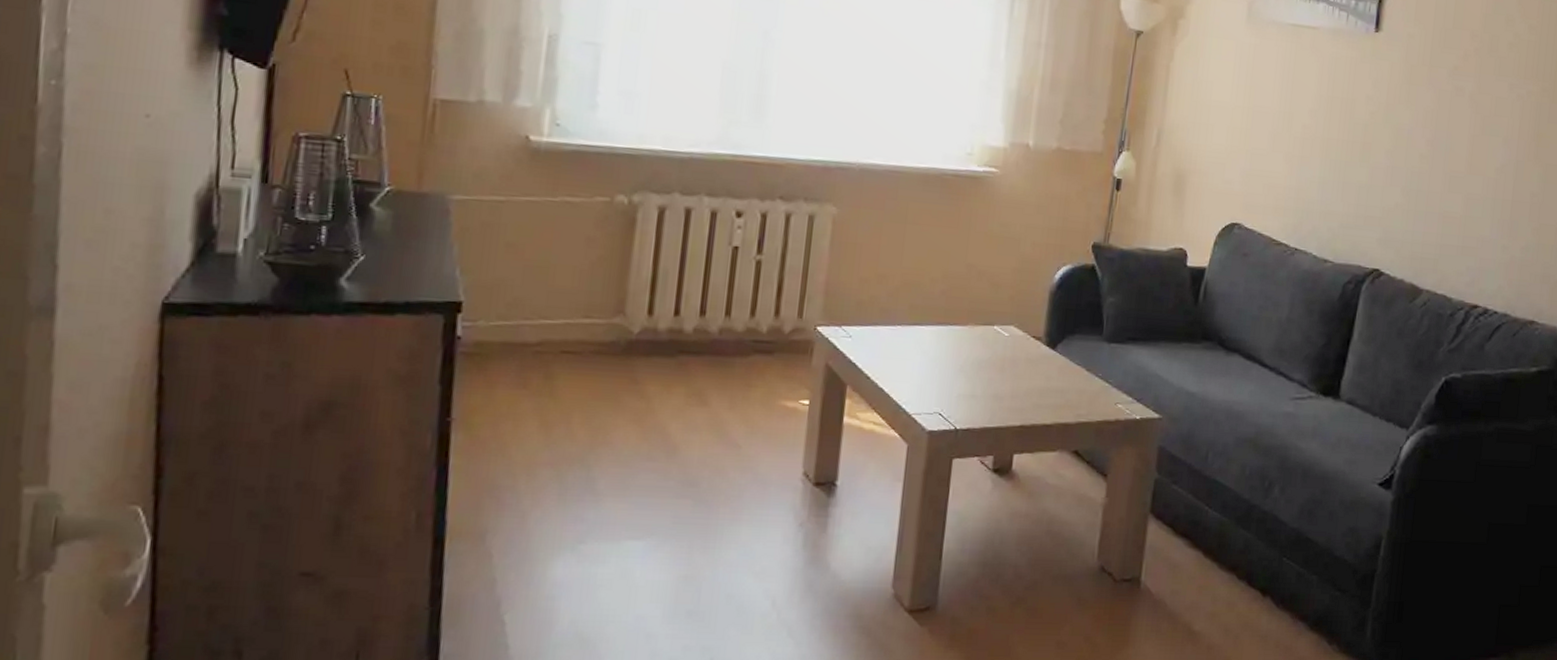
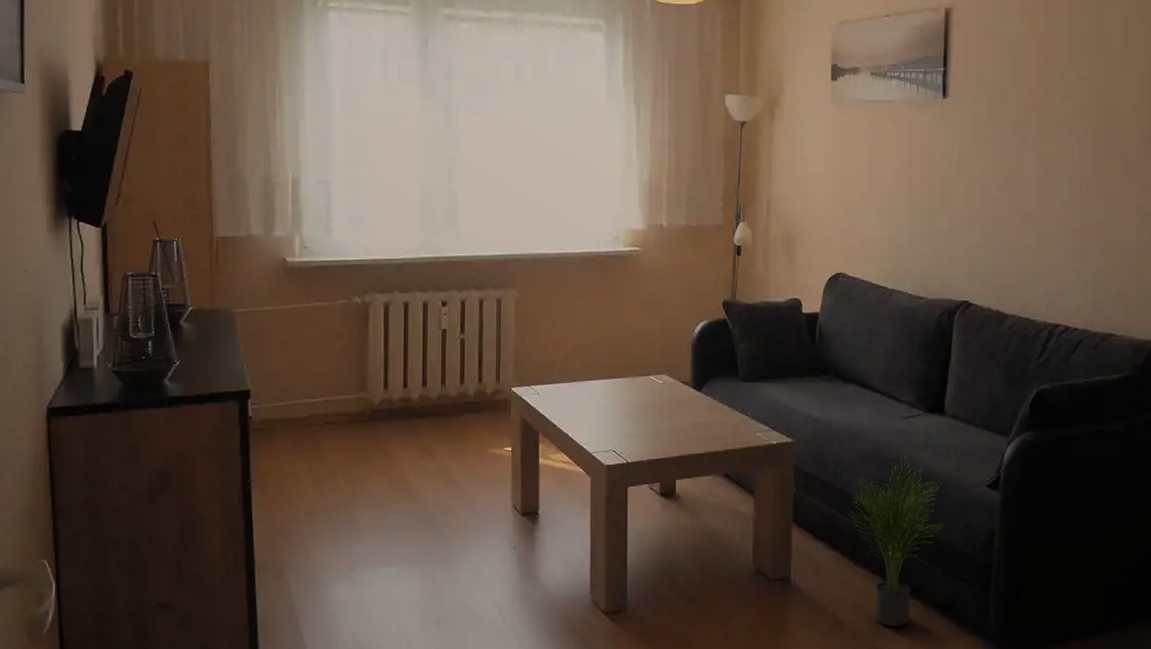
potted plant: none [1217,444,1329,643] -> present [849,456,943,627]

